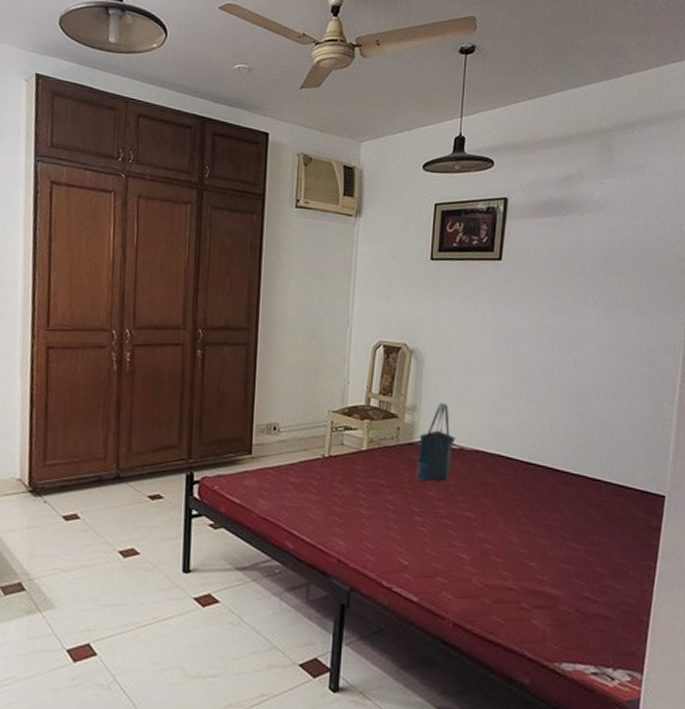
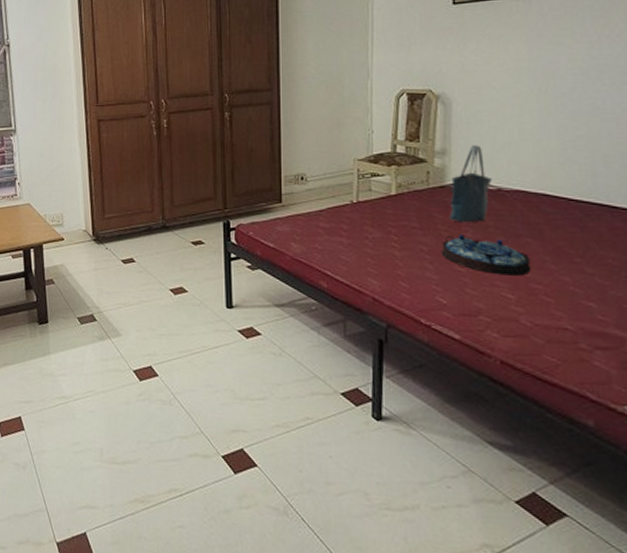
serving tray: none [405,492,485,536] -> present [441,233,532,276]

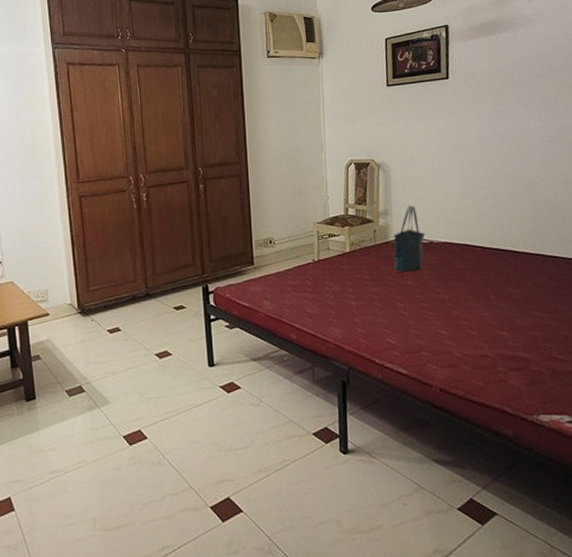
serving tray: present [441,233,532,276] -> none [388,282,459,315]

